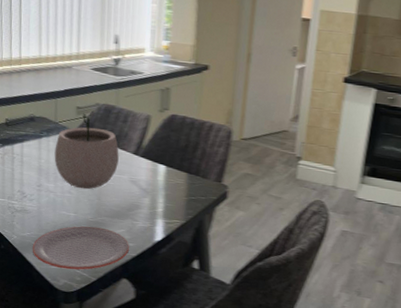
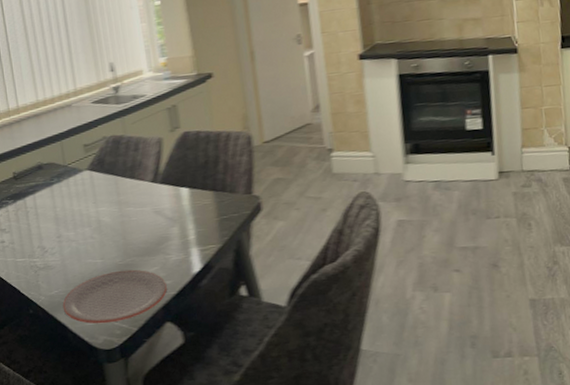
plant pot: present [54,110,119,190] -> none [68,145,138,232]

